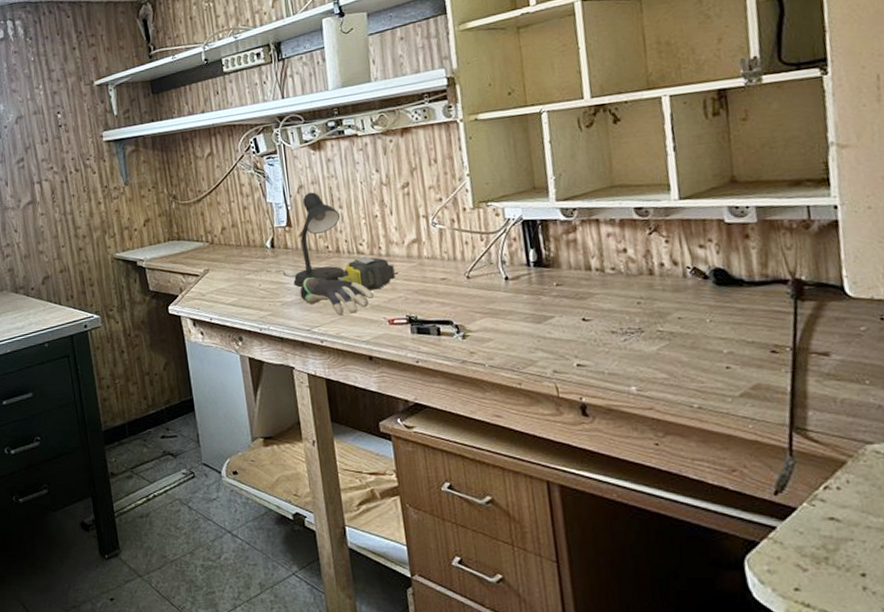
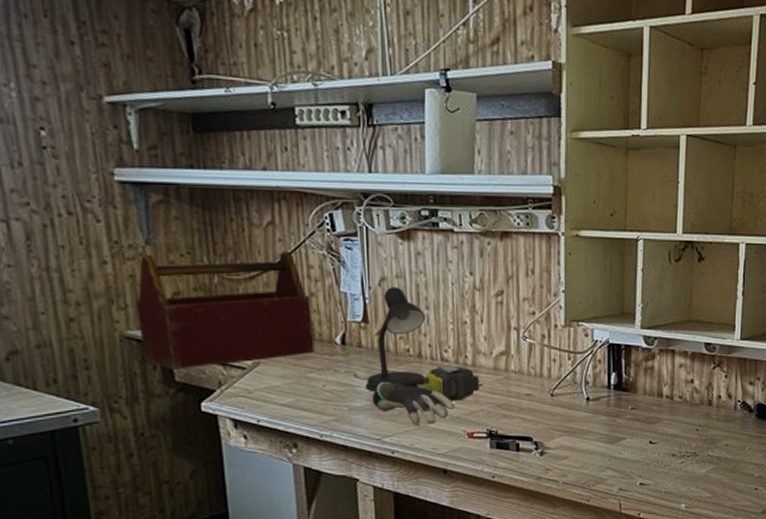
toolbox: none [120,174,250,282] -> present [135,251,315,371]

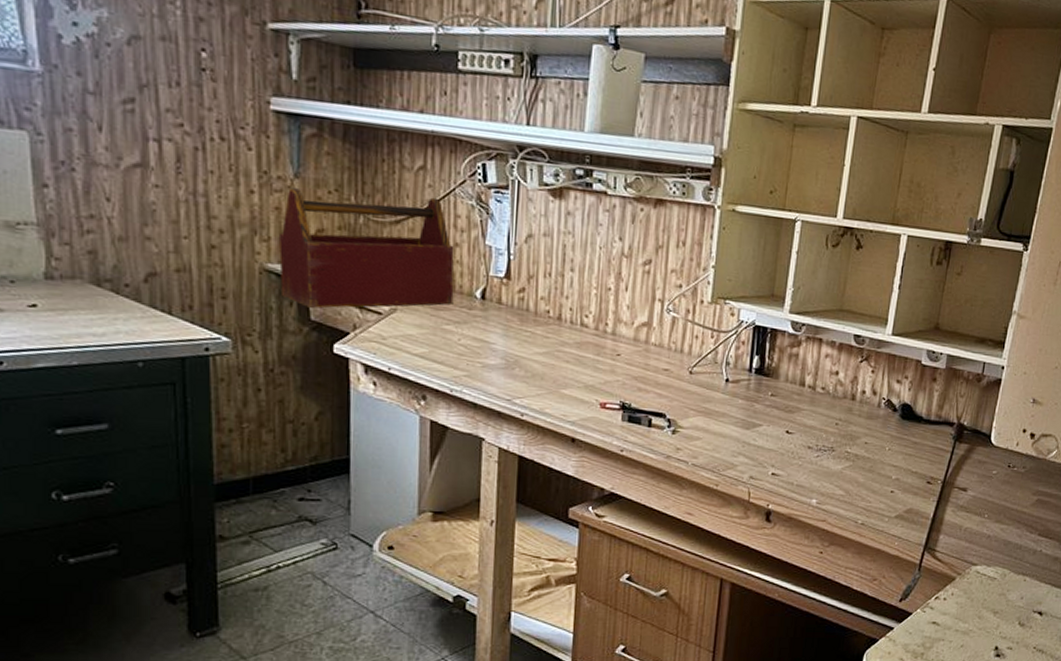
desk lamp: present [333,287,426,391] -> none [470,245,570,352]
glove: present [372,382,455,425] -> none [506,342,590,390]
tape measure: present [417,364,479,401] -> none [553,330,618,369]

